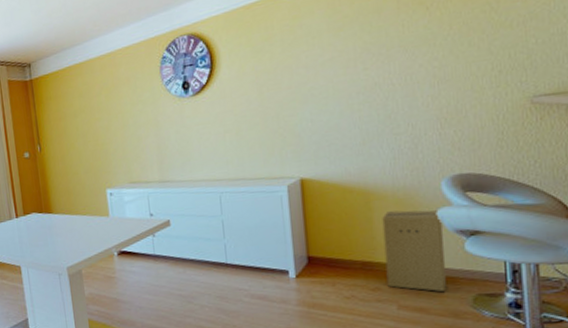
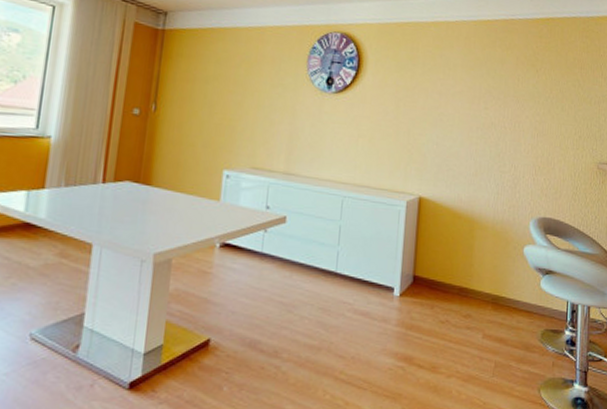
cardboard box: present [382,210,446,292] -> none [477,242,526,324]

